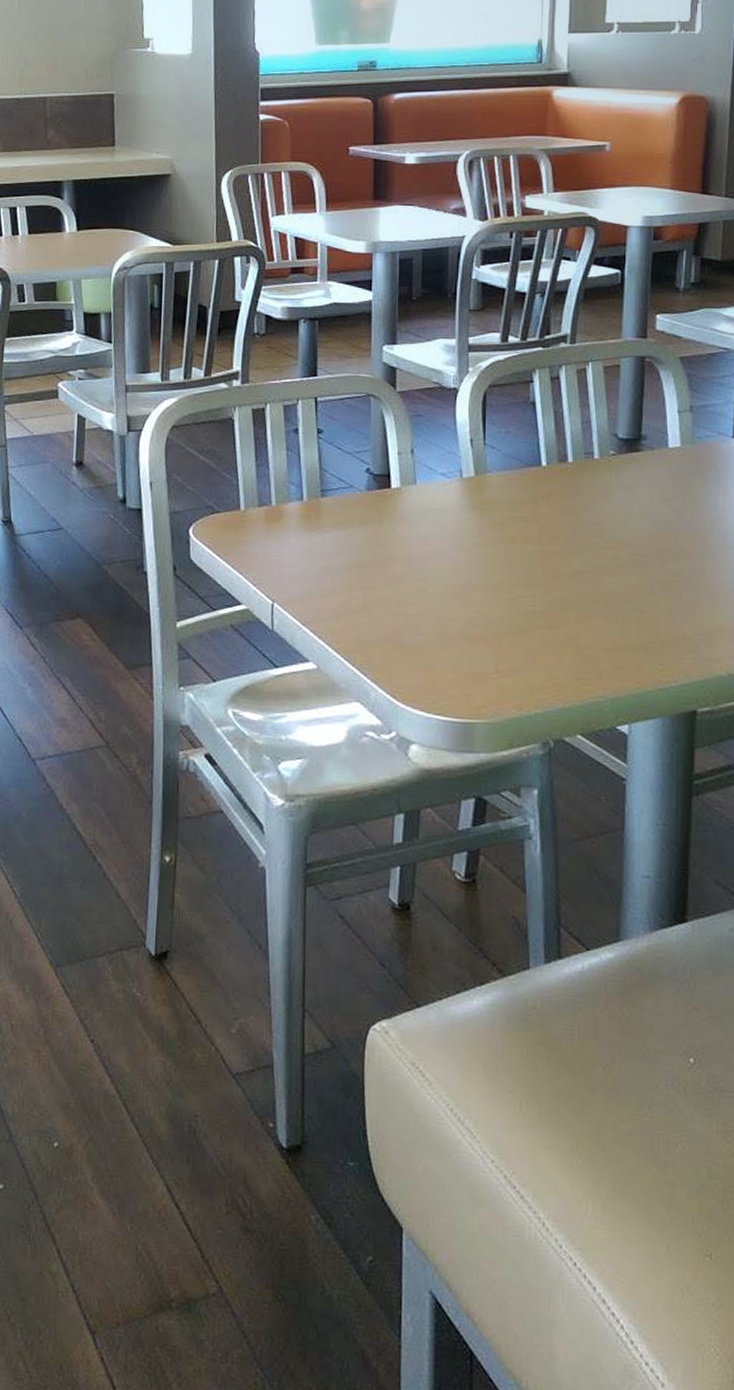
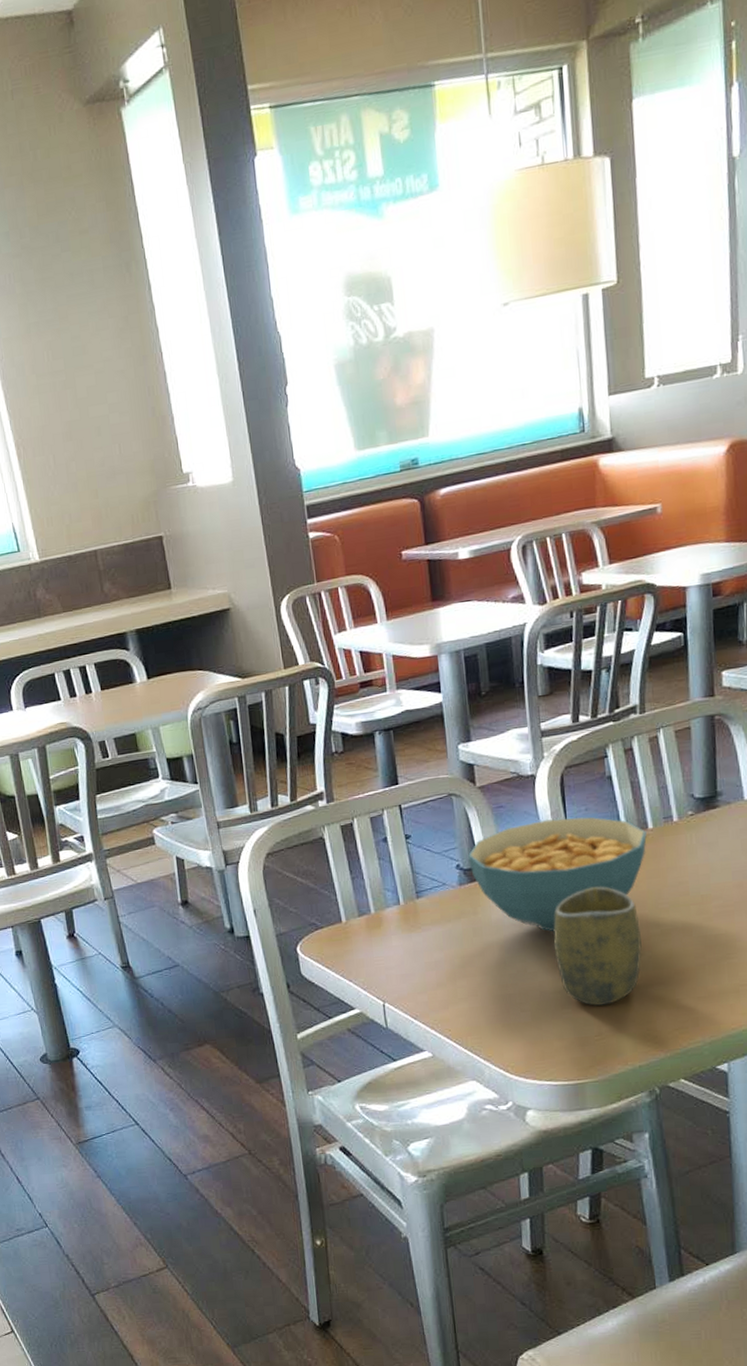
cereal bowl: none [380,435,565,555] -> present [468,816,647,932]
cup: none [458,514,550,642] -> present [553,886,642,1006]

